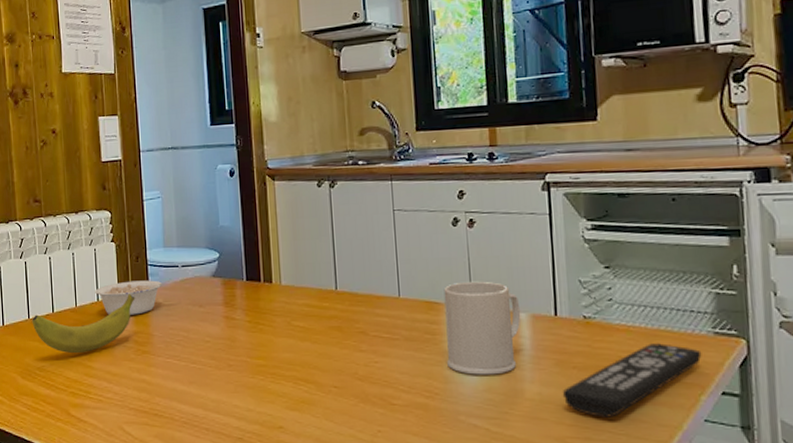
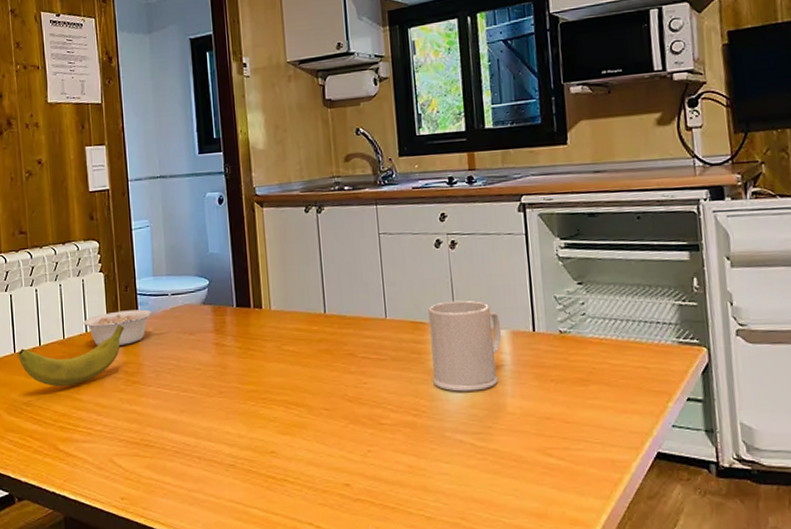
remote control: present [562,343,702,417] -> none [541,354,668,428]

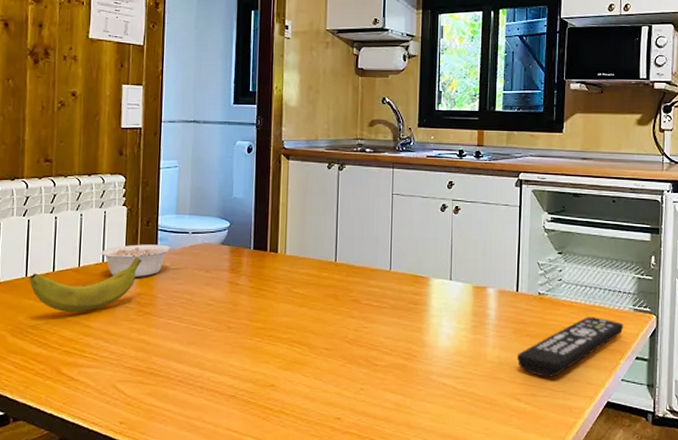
mug: present [428,300,502,392] -> none [426,259,490,340]
remote control: none [541,354,668,428] -> present [516,317,624,377]

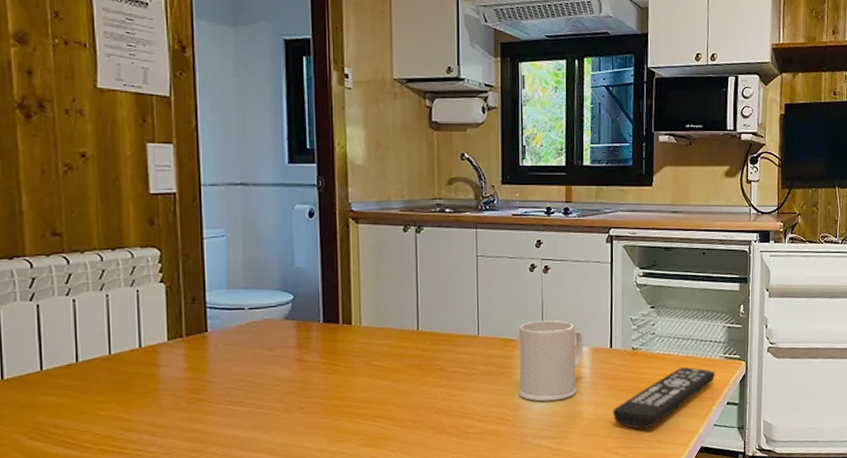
banana: present [29,257,142,313] -> none [46,339,190,407]
legume: present [101,244,183,277] -> none [136,321,239,362]
mug: none [426,259,490,340] -> present [519,320,583,402]

